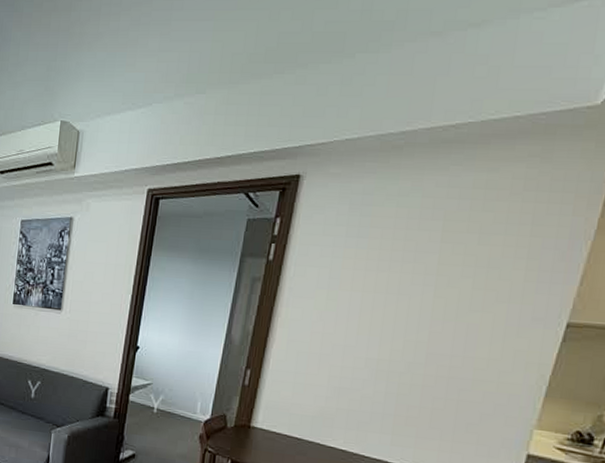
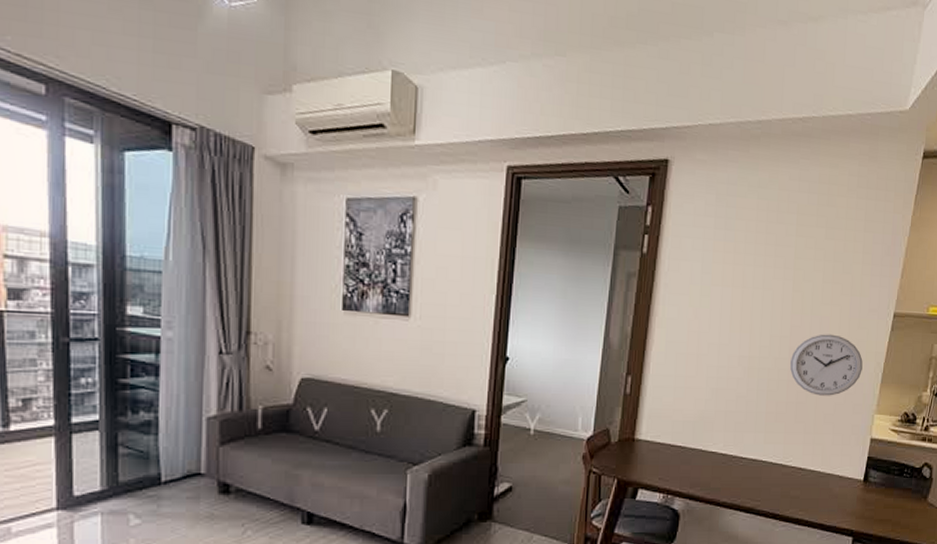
wall clock: none [425,341,521,406] -> present [789,334,863,396]

